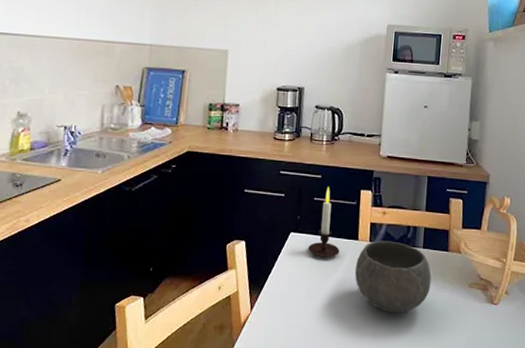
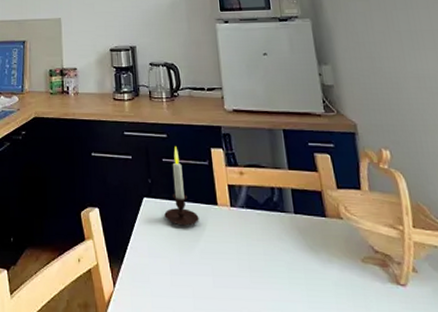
bowl: present [354,240,432,314] -> none [219,205,314,295]

